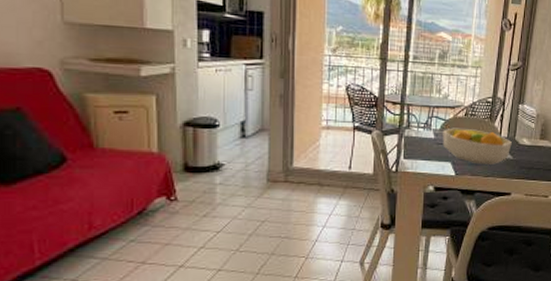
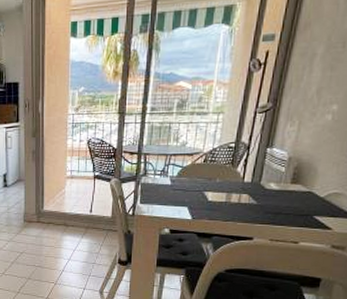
fruit bowl: present [443,128,512,164] -> none [179,174,256,209]

